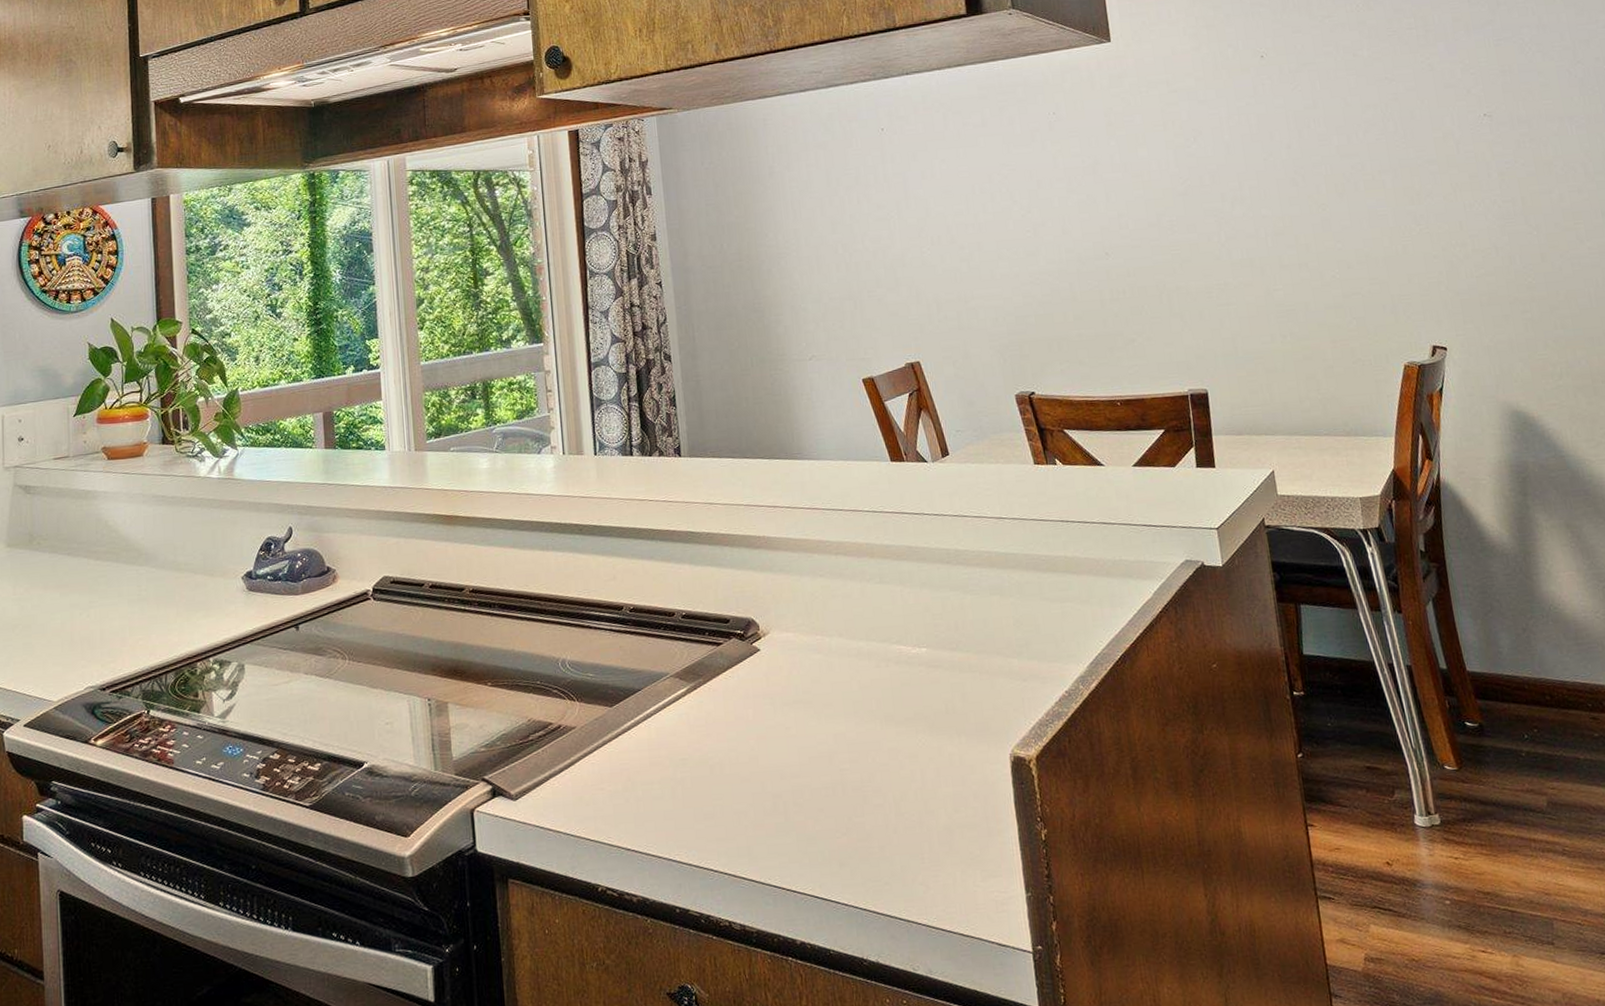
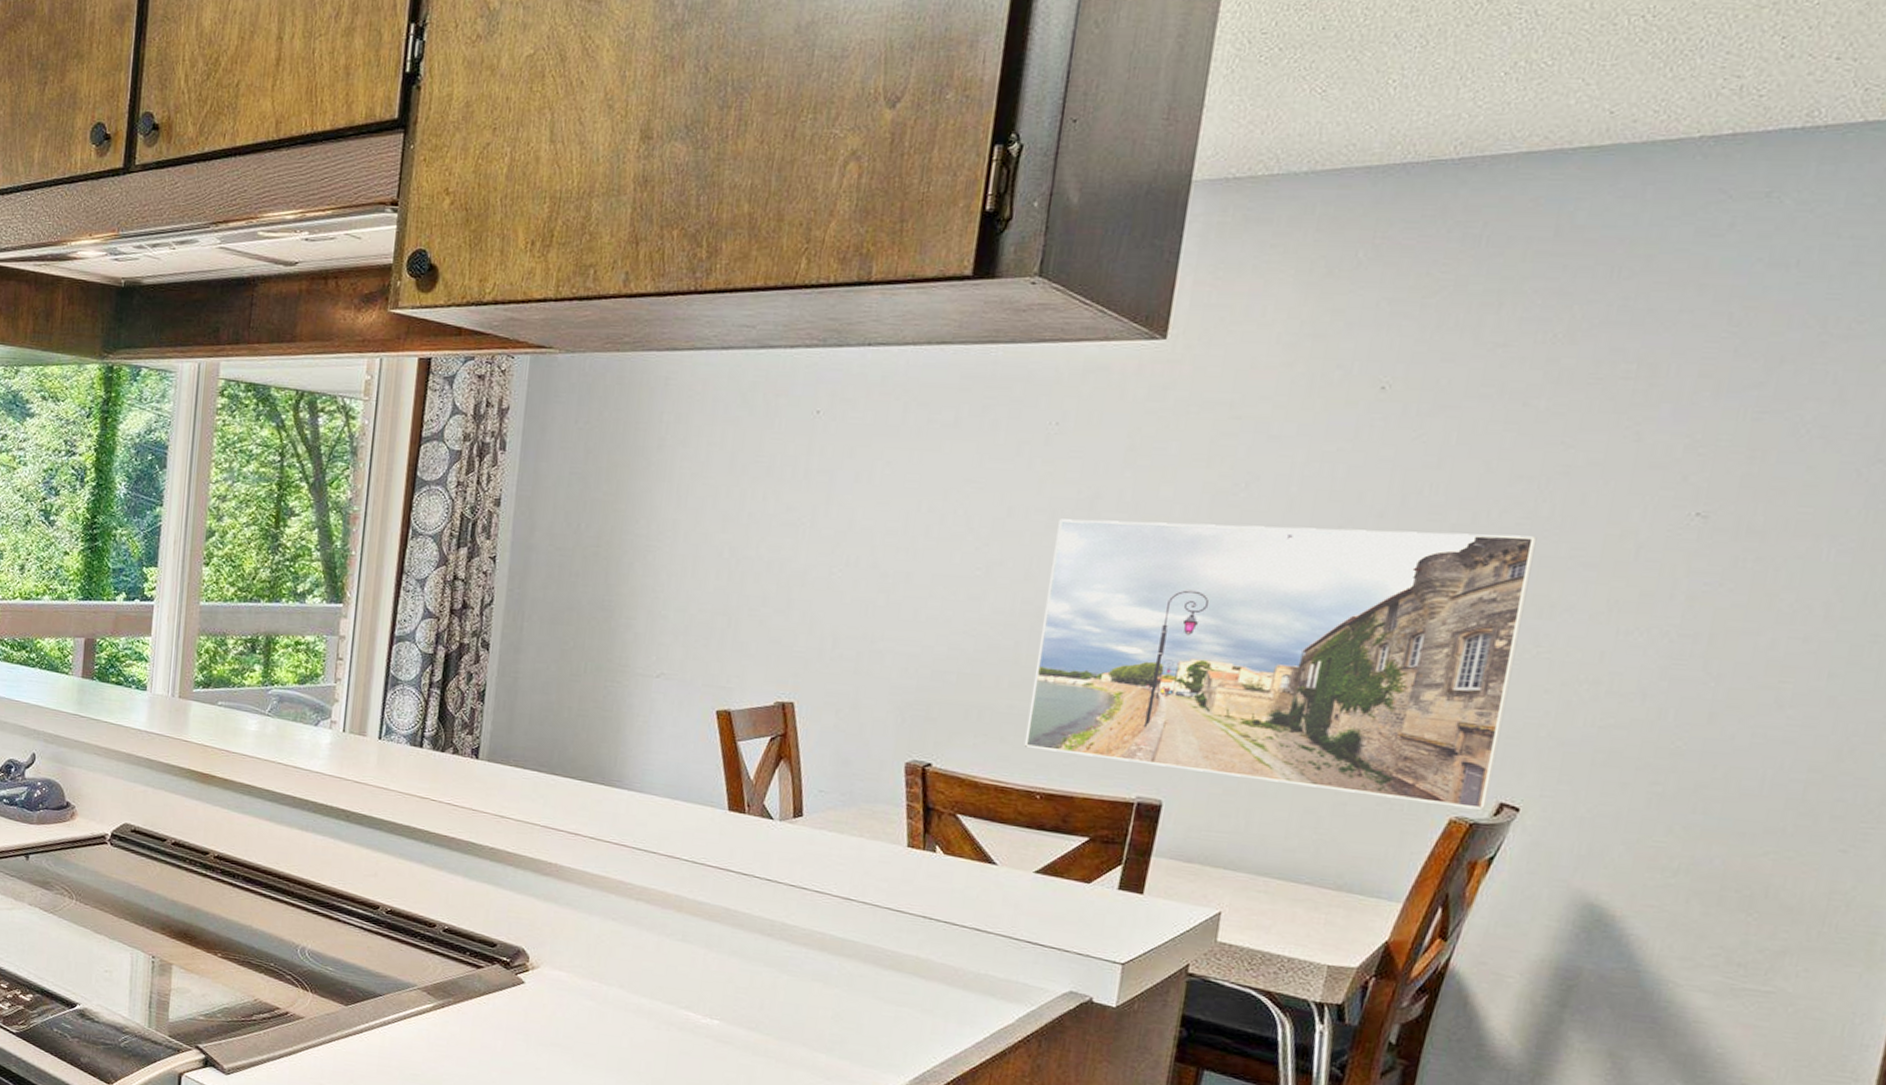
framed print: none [1075,146,1424,366] -> present [1024,519,1537,810]

